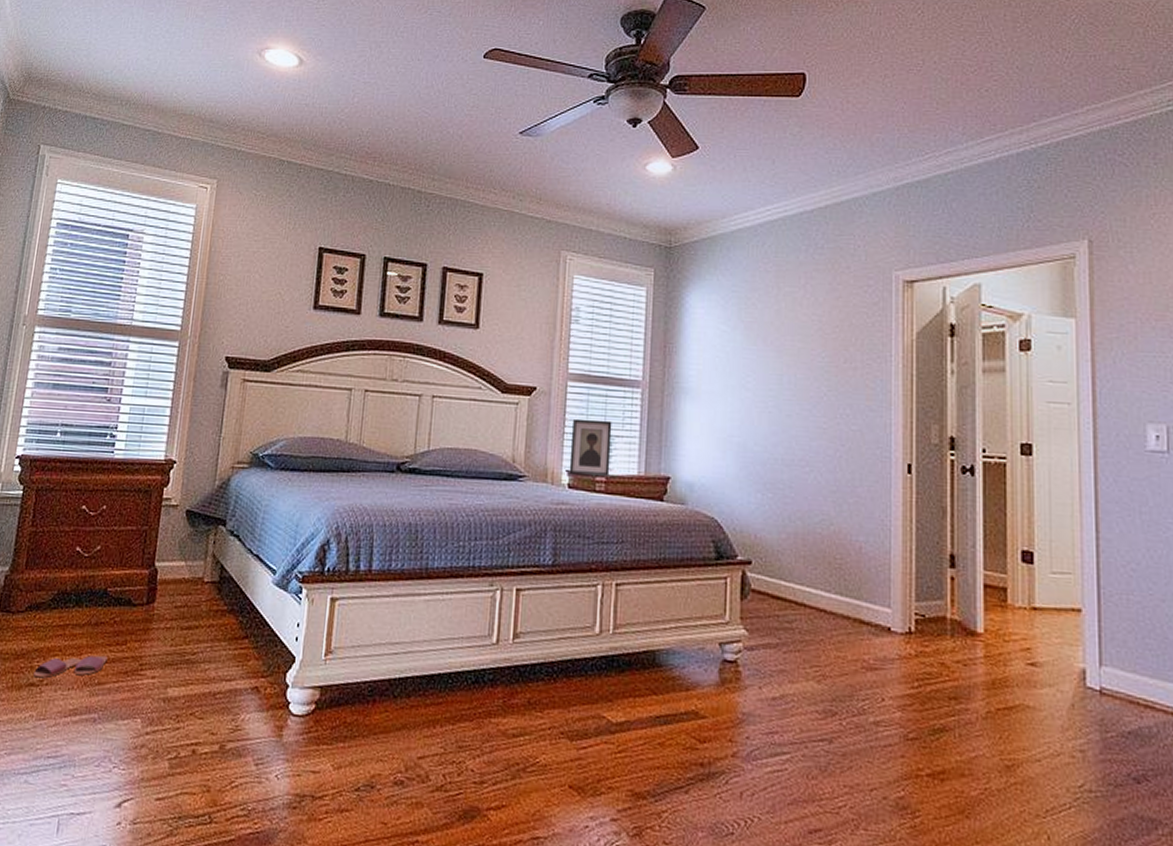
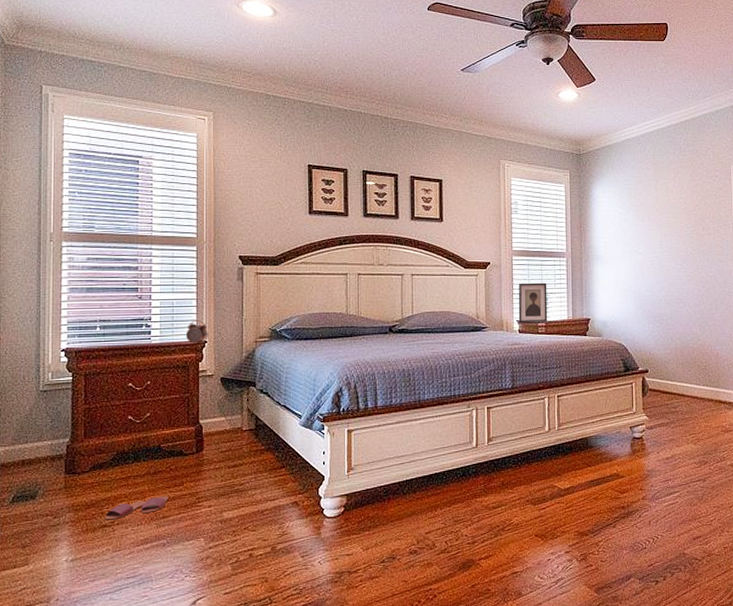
alarm clock: none [153,433,179,465] -> present [185,320,208,345]

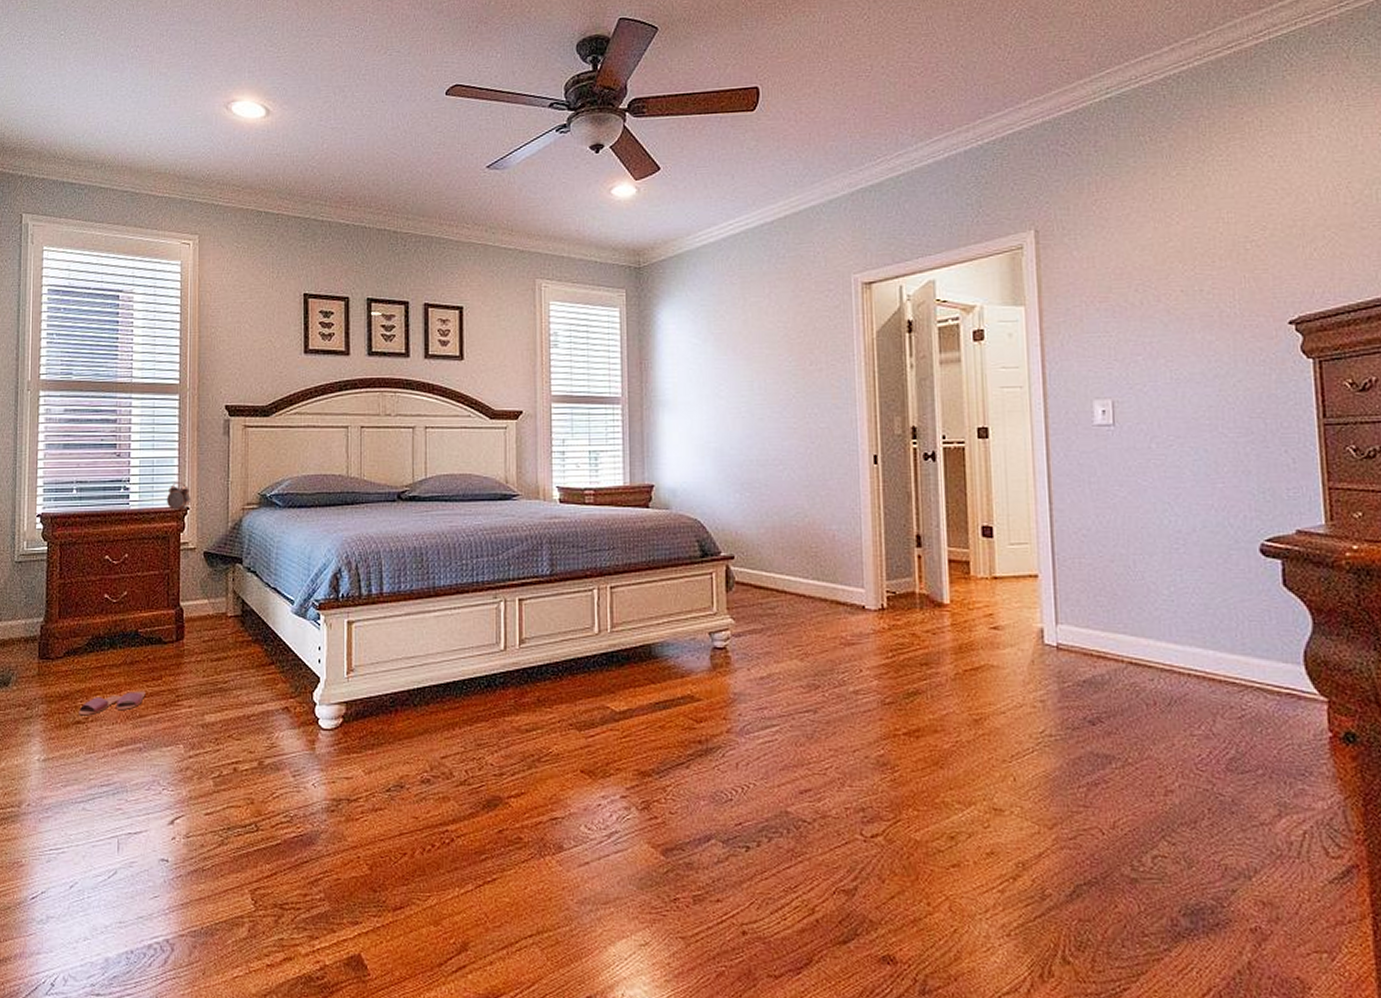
picture frame: present [518,282,548,324] -> none [558,437,597,491]

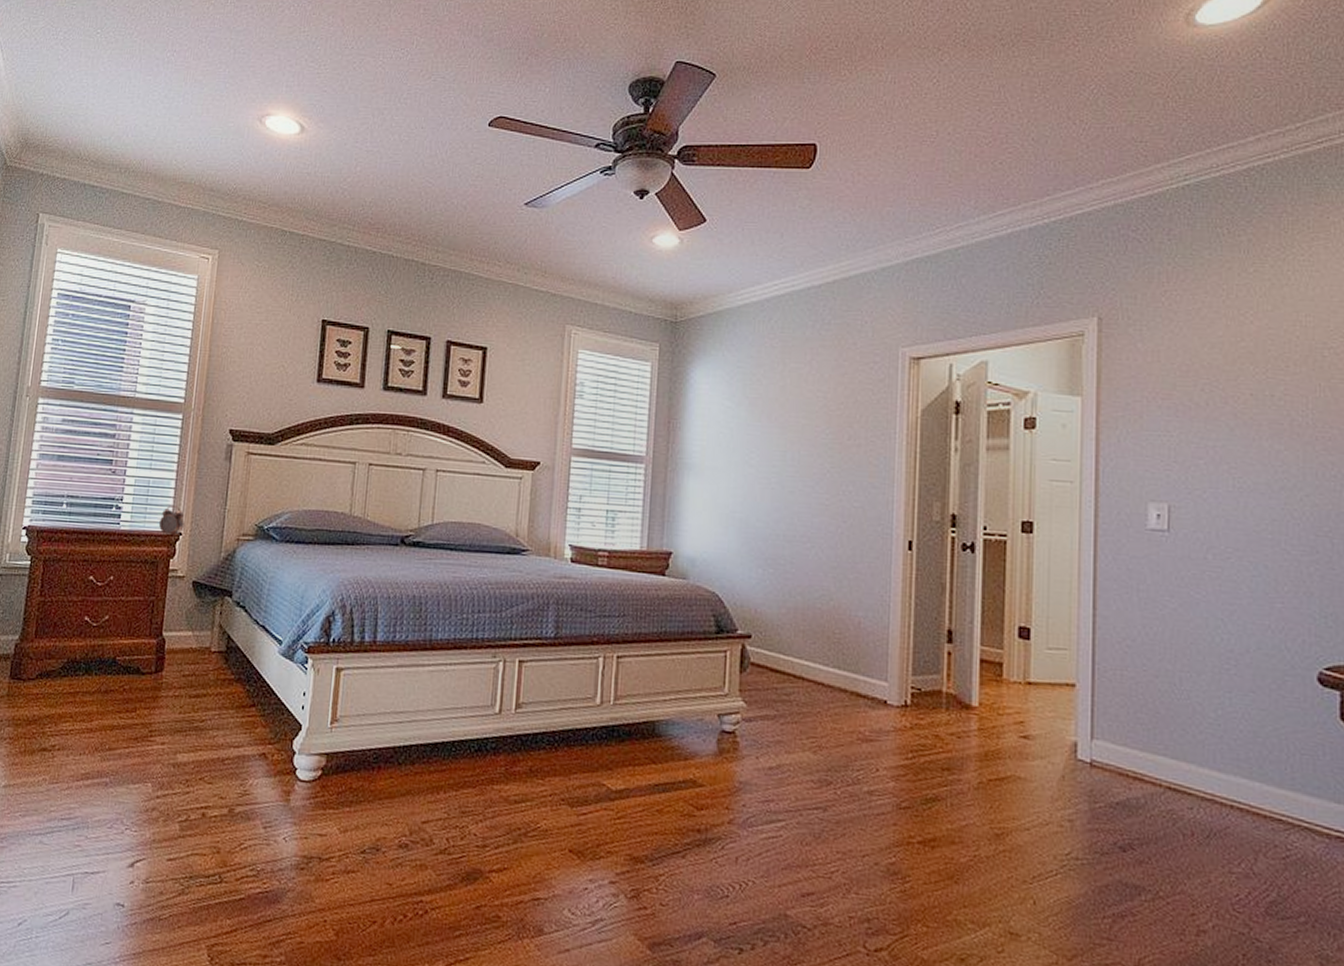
slippers: present [79,690,146,716] -> none [46,721,118,744]

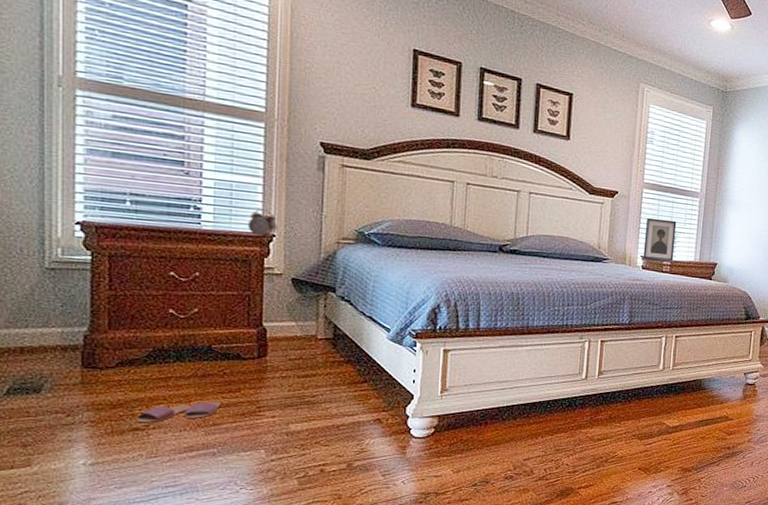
slippers: none [46,721,118,744] -> present [137,401,221,424]
picture frame: none [571,493,615,552] -> present [643,217,677,262]

